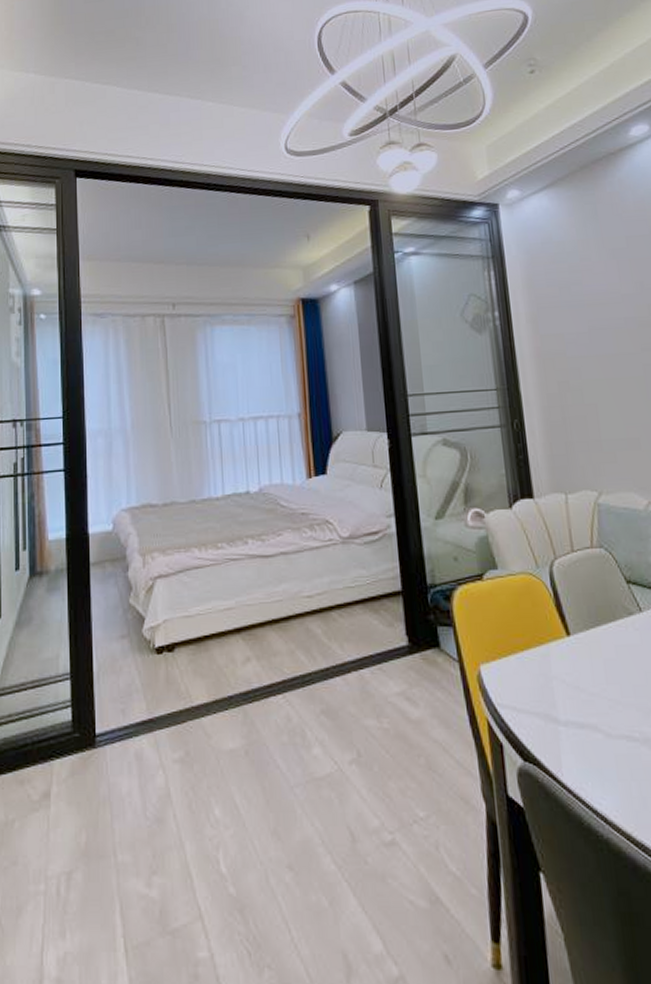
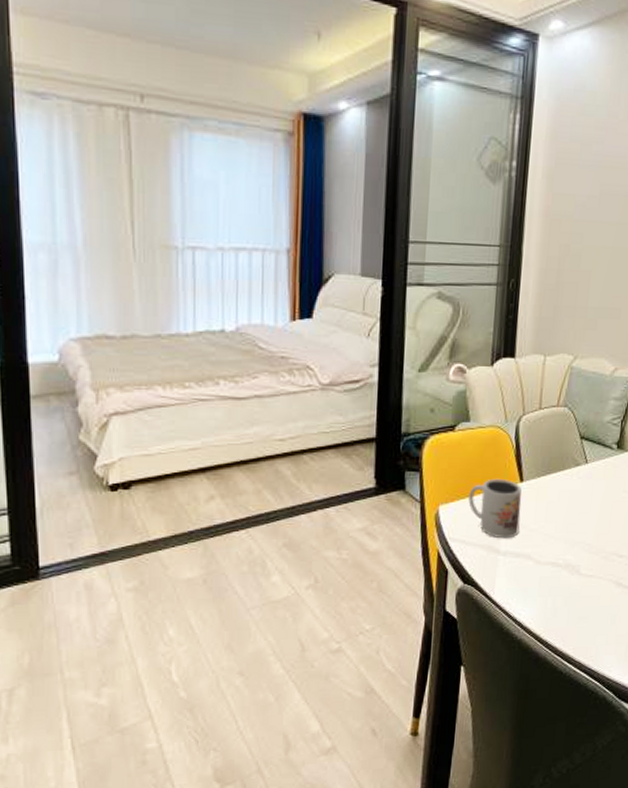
mug: none [511,632,578,705] -> present [468,478,522,539]

